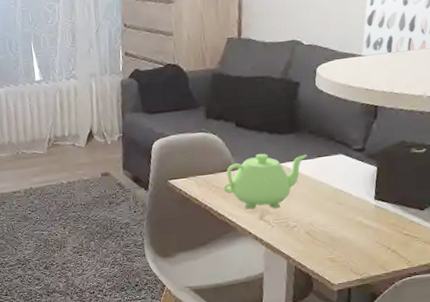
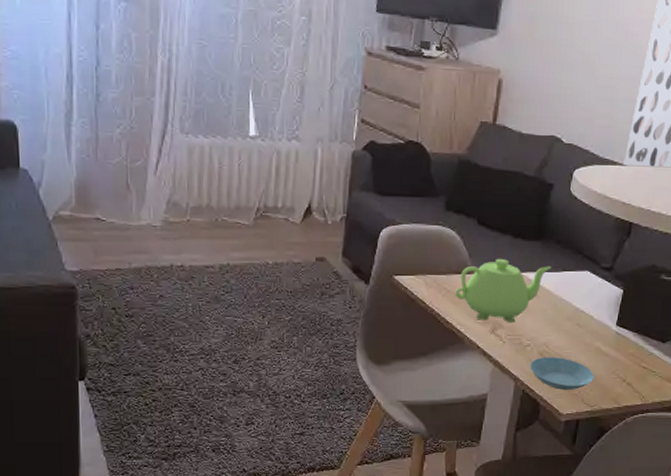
saucer: none [299,234,360,263] -> present [530,357,594,390]

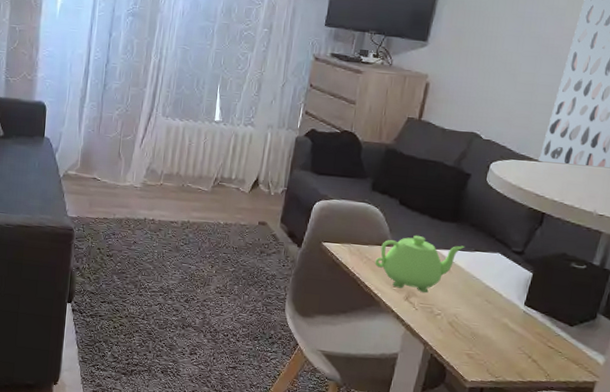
saucer: present [530,357,594,390] -> none [439,326,500,360]

